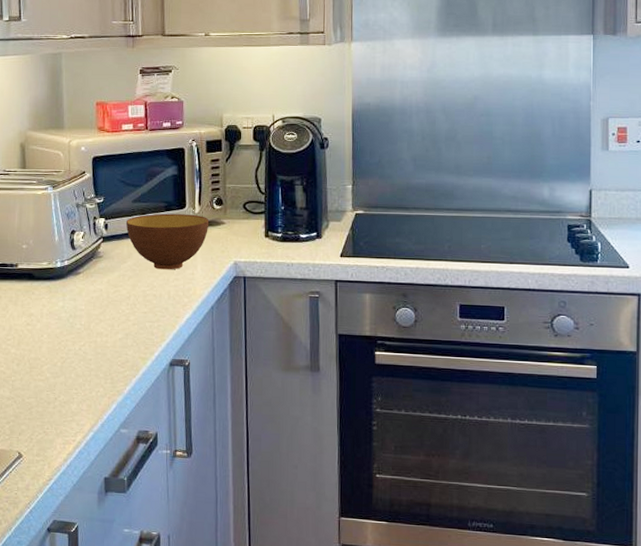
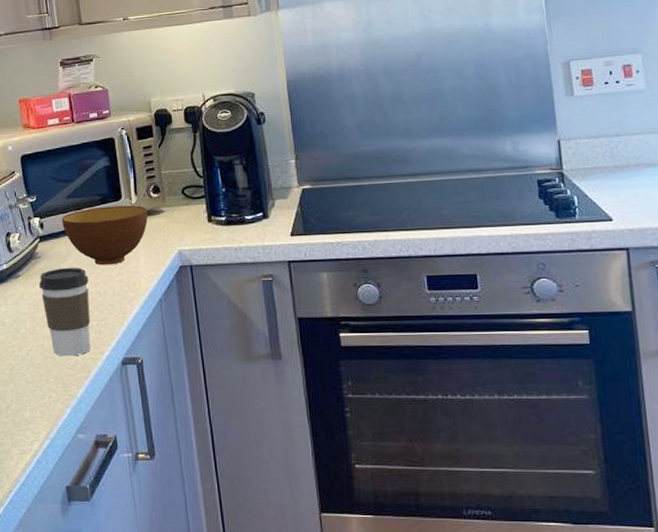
coffee cup: none [98,269,146,354] -> present [39,268,91,357]

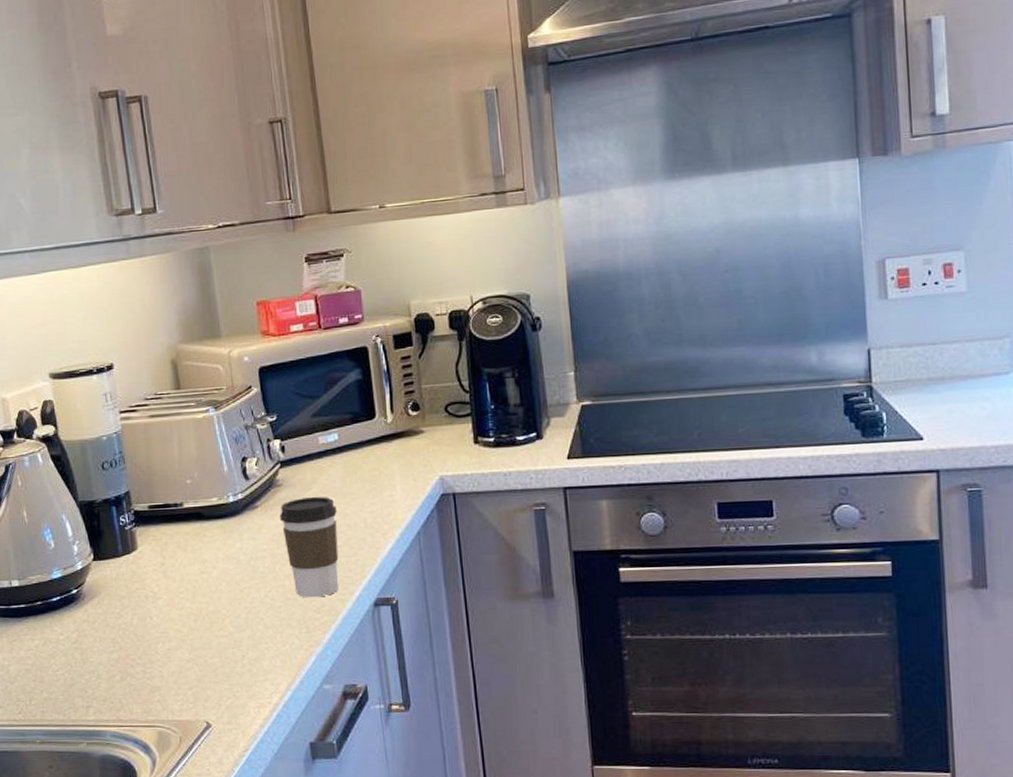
bowl: present [61,205,148,266] -> none [305,424,406,494]

